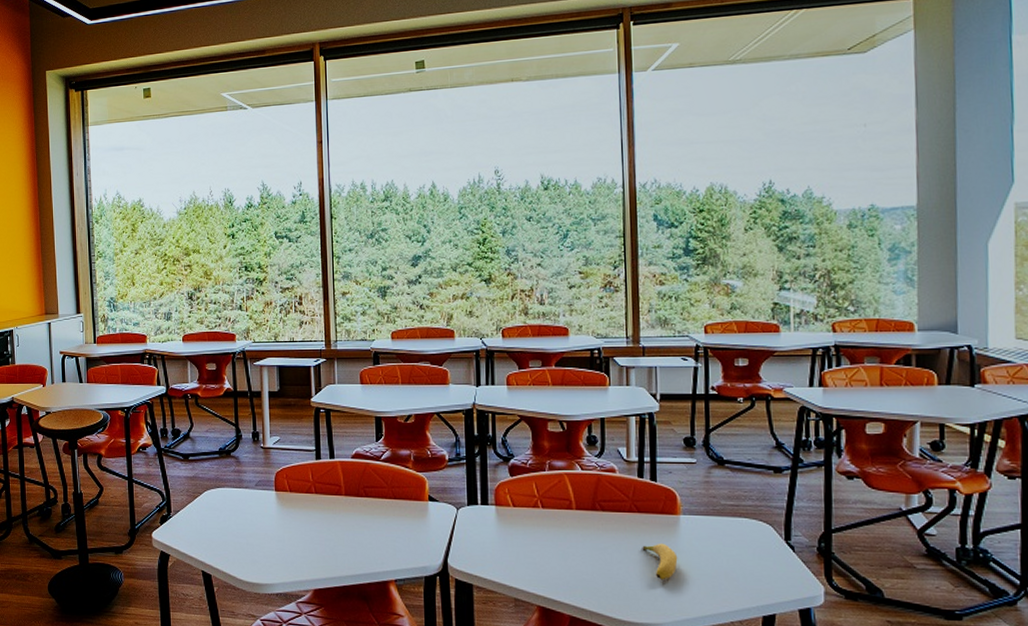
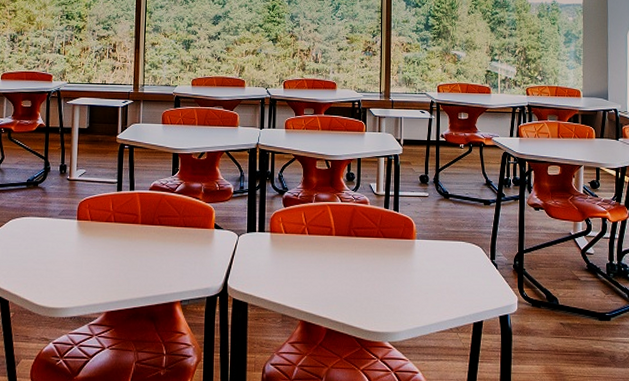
banana: present [642,543,678,580] -> none [385,263,412,295]

